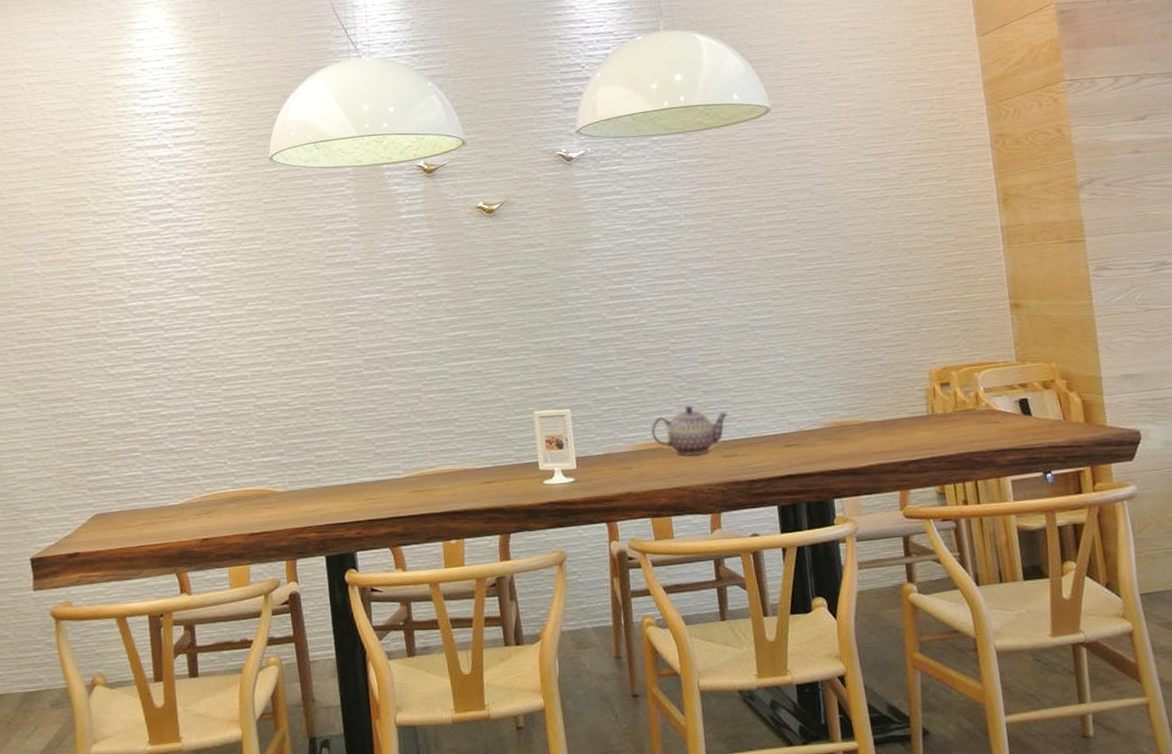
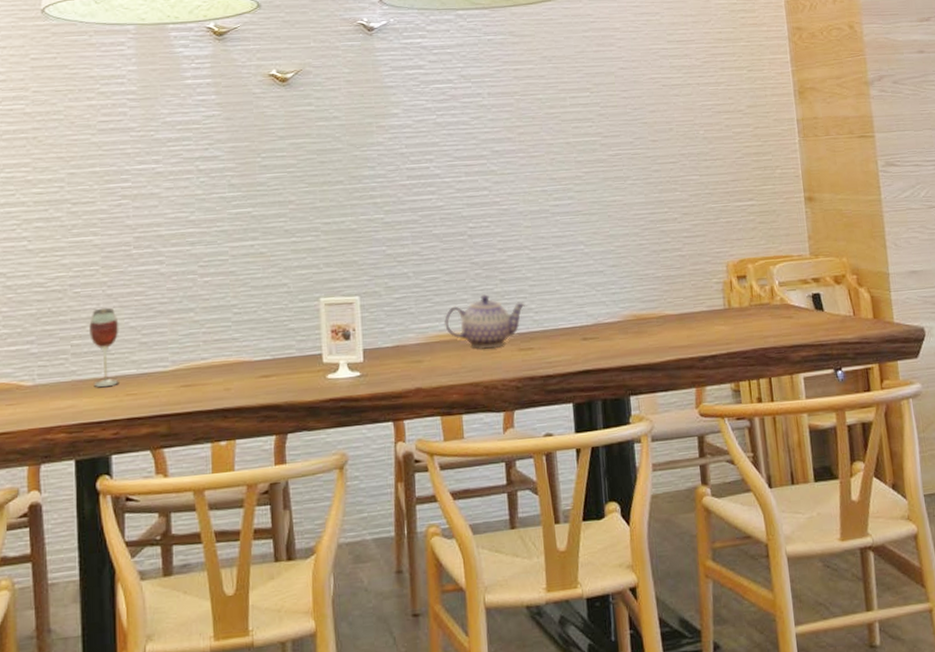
wineglass: none [330,422,359,493] -> present [89,307,119,388]

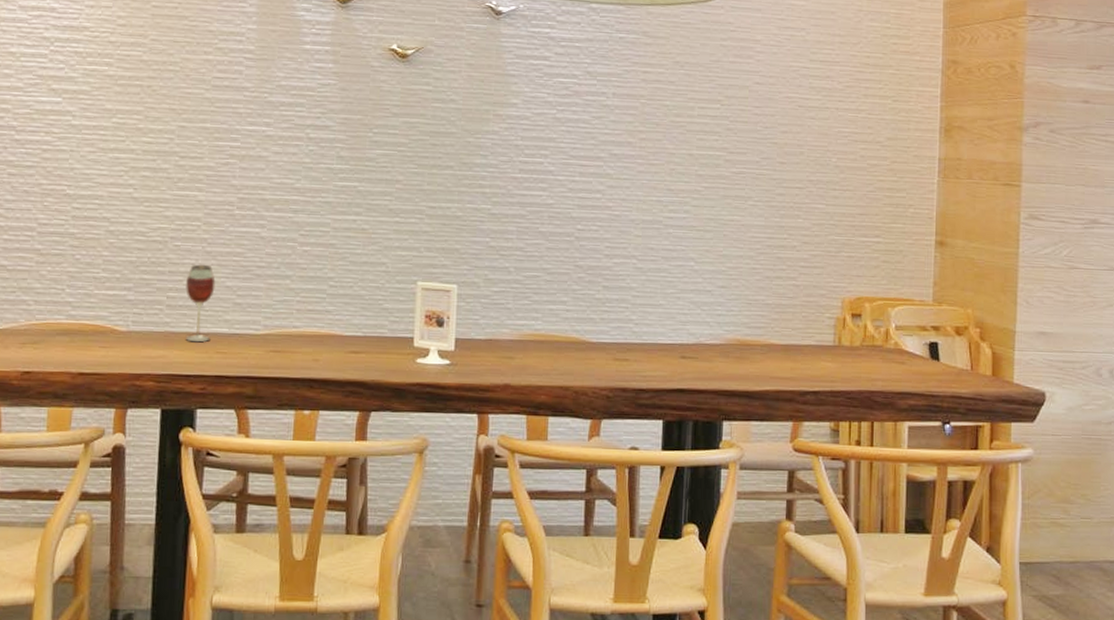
teapot: present [443,294,526,349] -> none [540,299,627,354]

